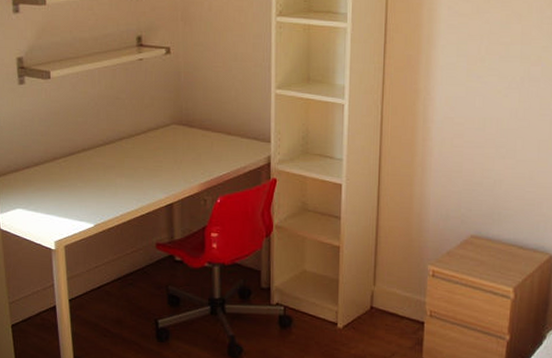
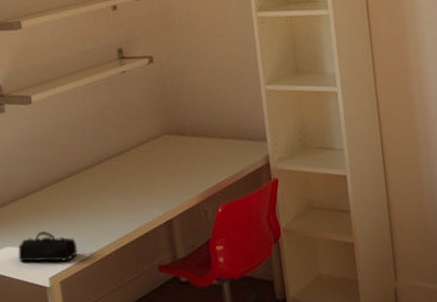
pencil case: none [28,199,83,229] -> present [18,231,78,263]

